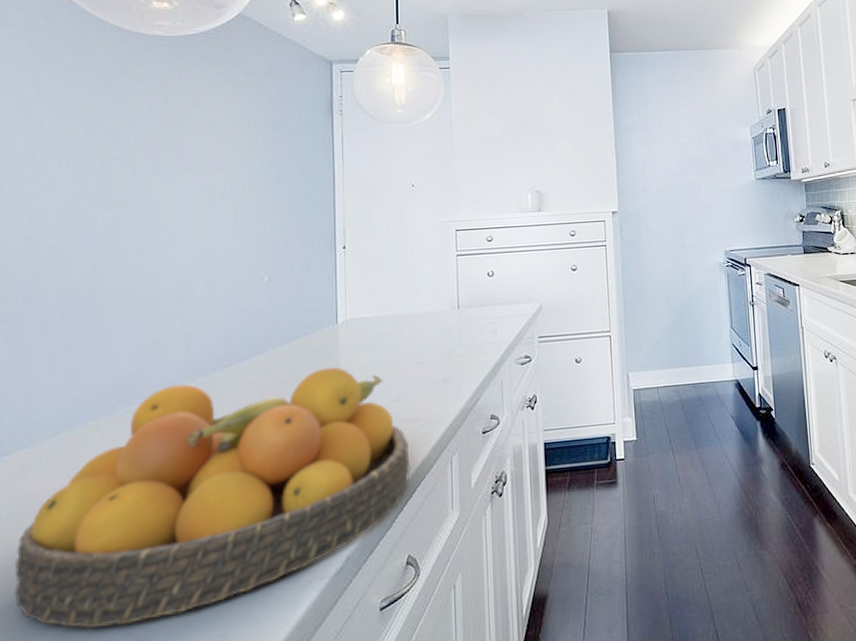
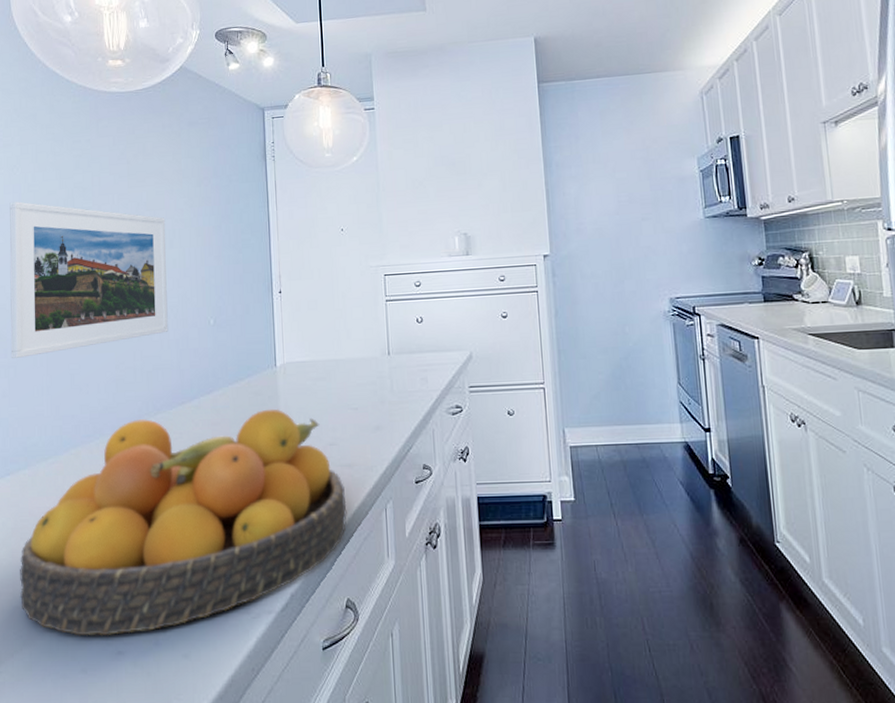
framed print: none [14,149,215,325] -> present [9,201,168,359]

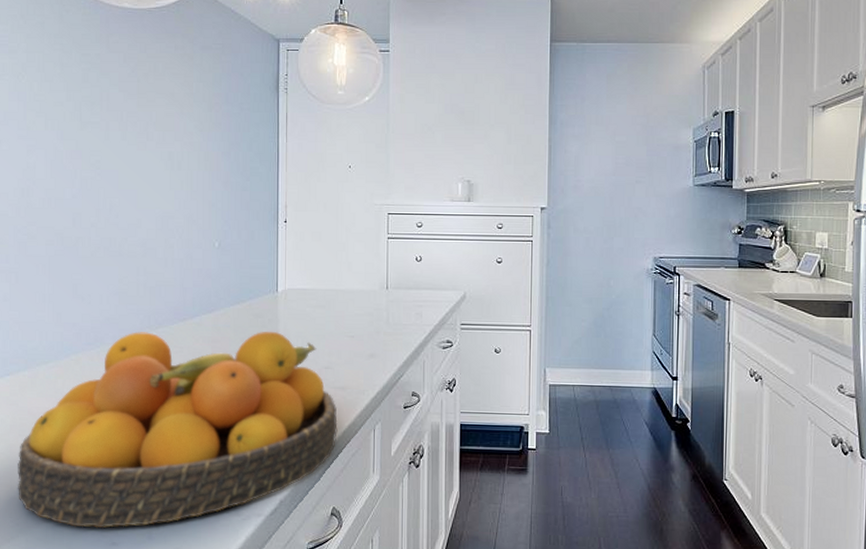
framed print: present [9,201,168,359] -> none [12,110,174,265]

